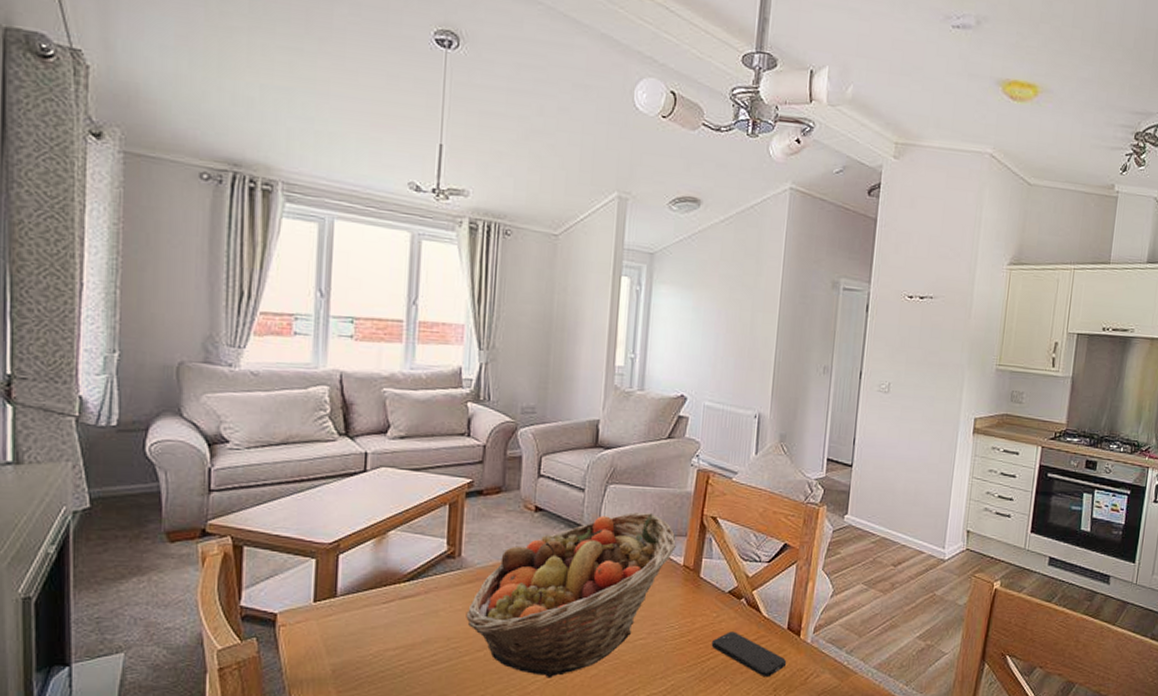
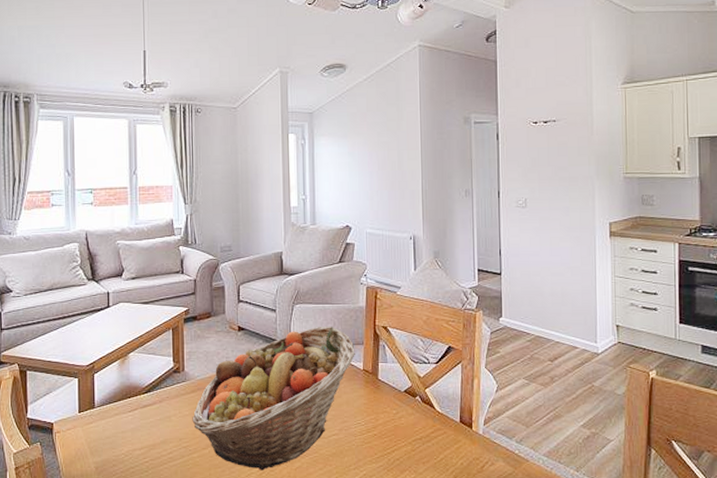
smartphone: present [711,631,787,678] -> none [394,426,463,467]

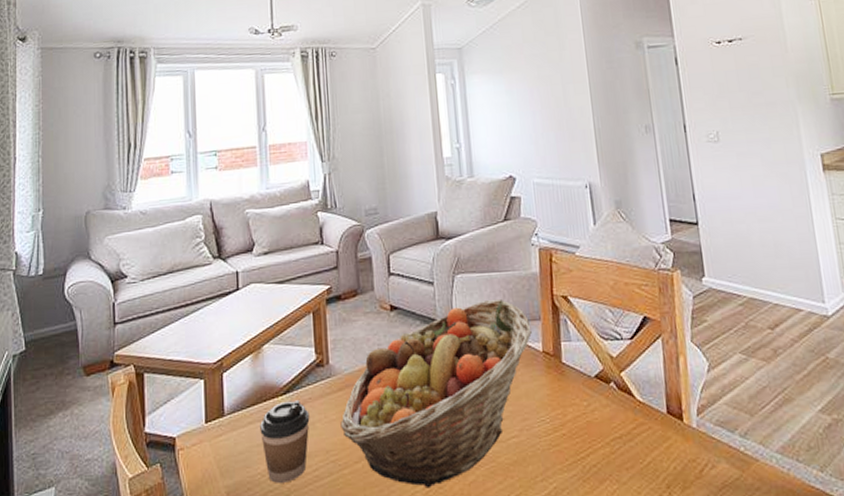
coffee cup: none [125,398,167,462] -> present [260,400,310,483]

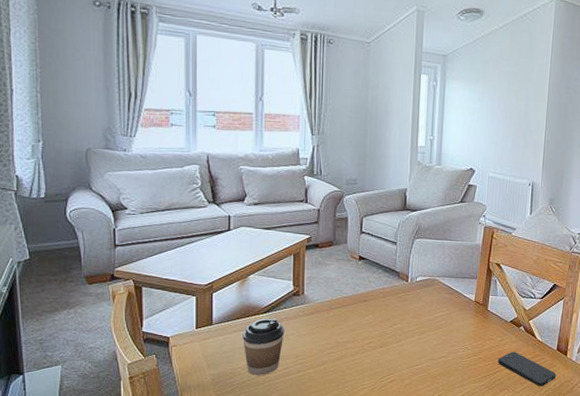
fruit basket: present [340,300,532,489] -> none [309,260,469,386]
smartphone: none [587,421,675,473] -> present [497,352,557,387]

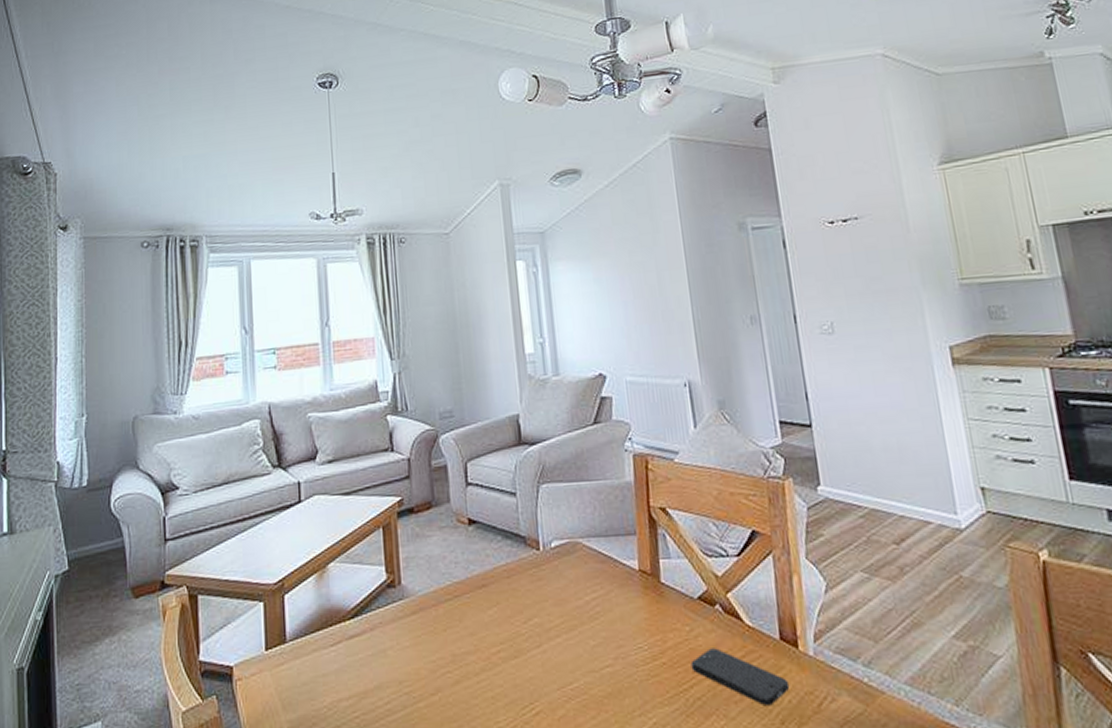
coffee cup: present [243,318,285,375] -> none [325,625,381,717]

